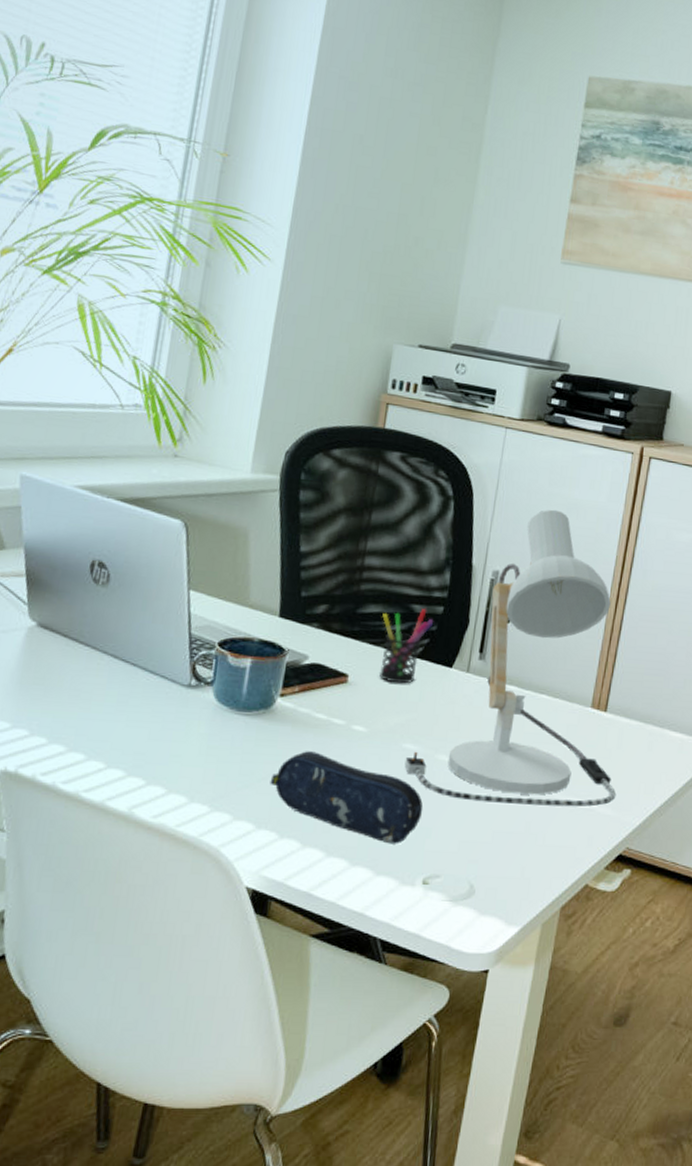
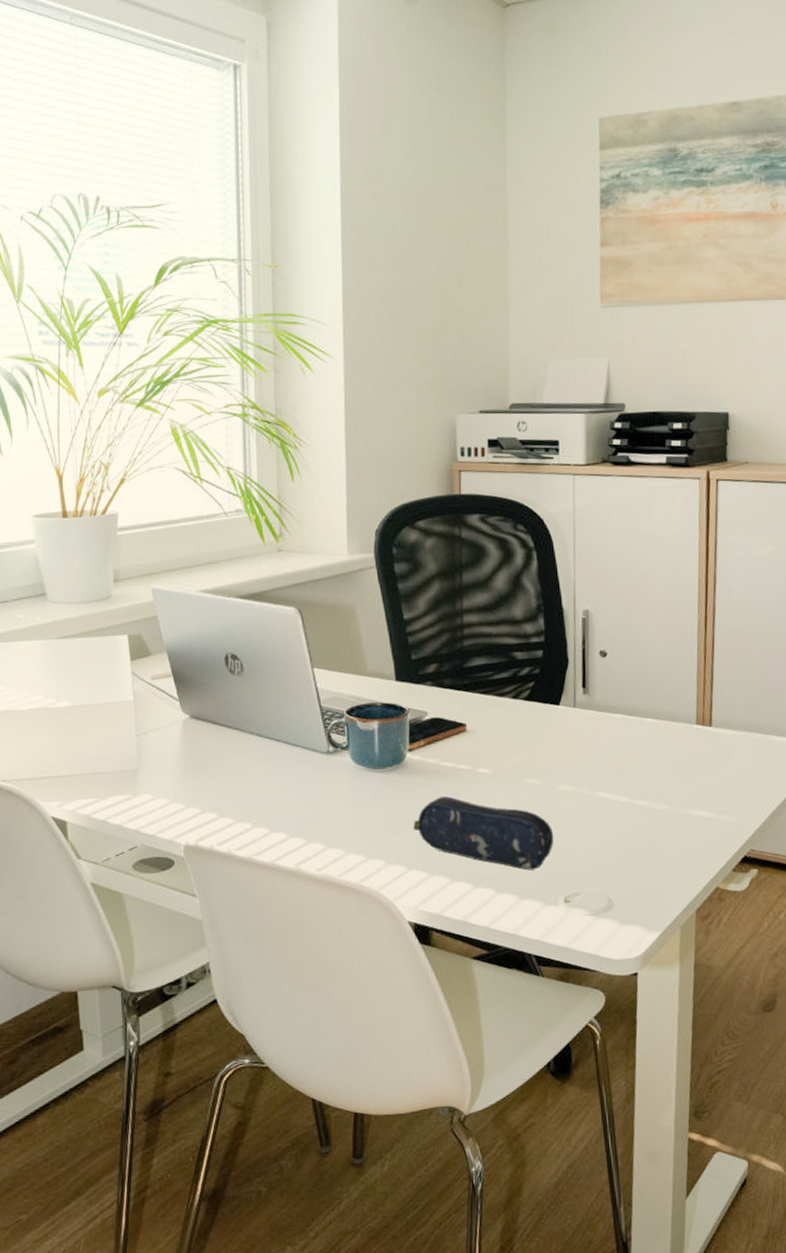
pen holder: present [379,608,434,684] -> none [488,654,536,726]
desk lamp: present [404,509,616,807] -> none [530,544,732,824]

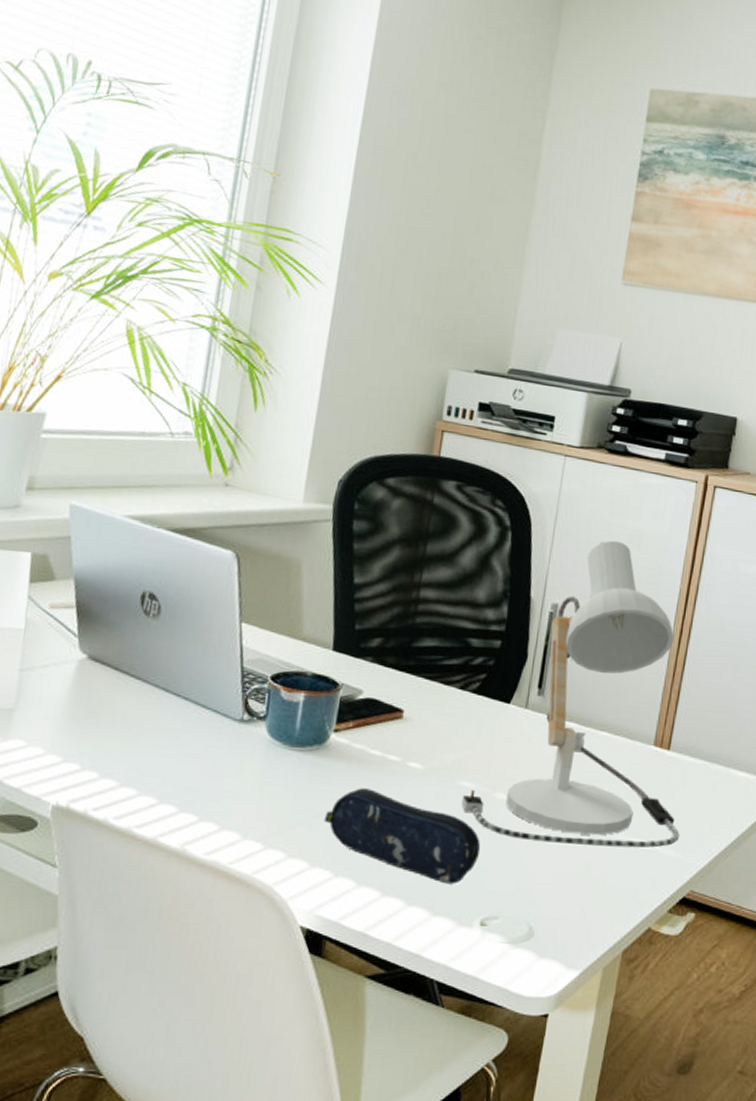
desk lamp: none [530,544,732,824] -> present [461,540,679,849]

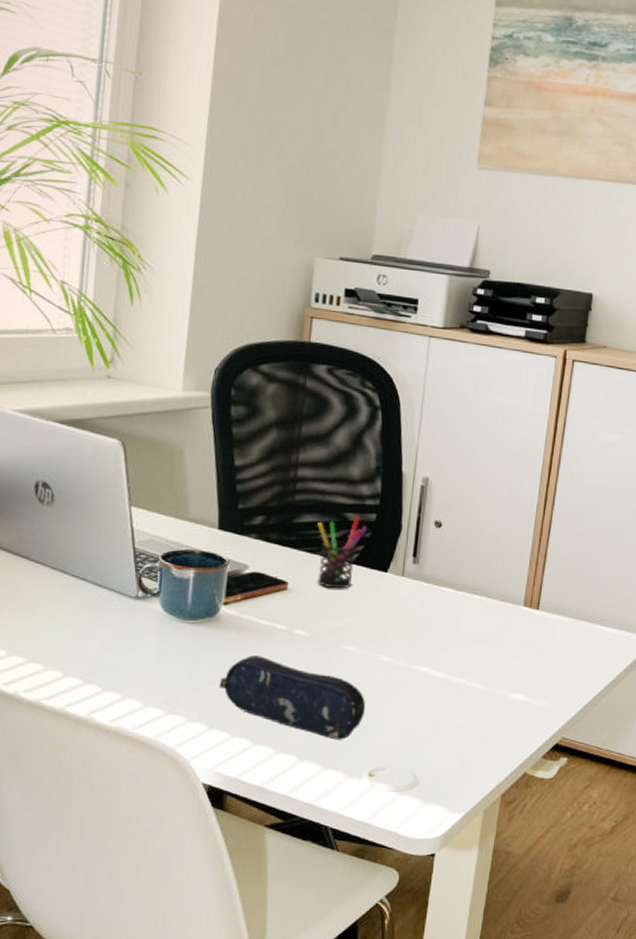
pen holder: none [435,641,491,720] -> present [317,515,368,589]
desk lamp: present [461,540,679,849] -> none [346,415,550,701]

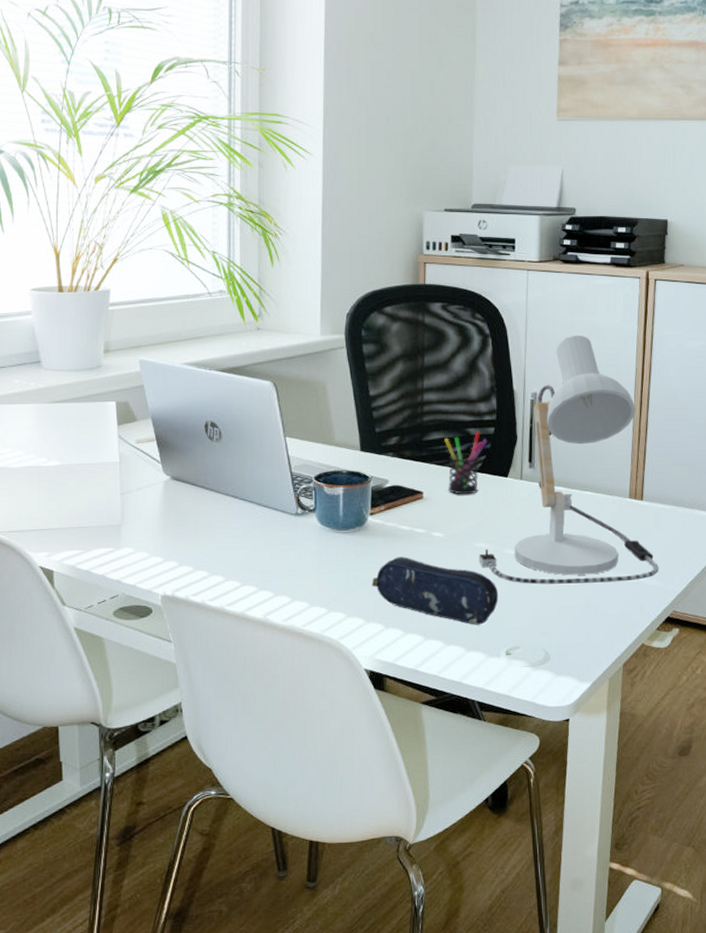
desk lamp: none [346,415,550,701] -> present [479,335,658,585]

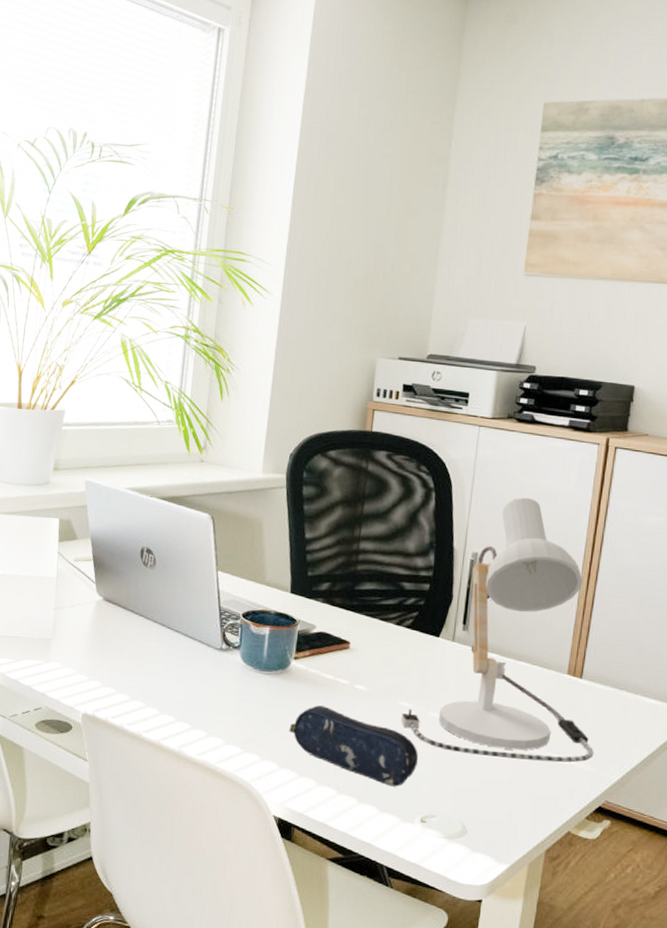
pen holder: present [444,430,488,495] -> none [376,585,422,651]

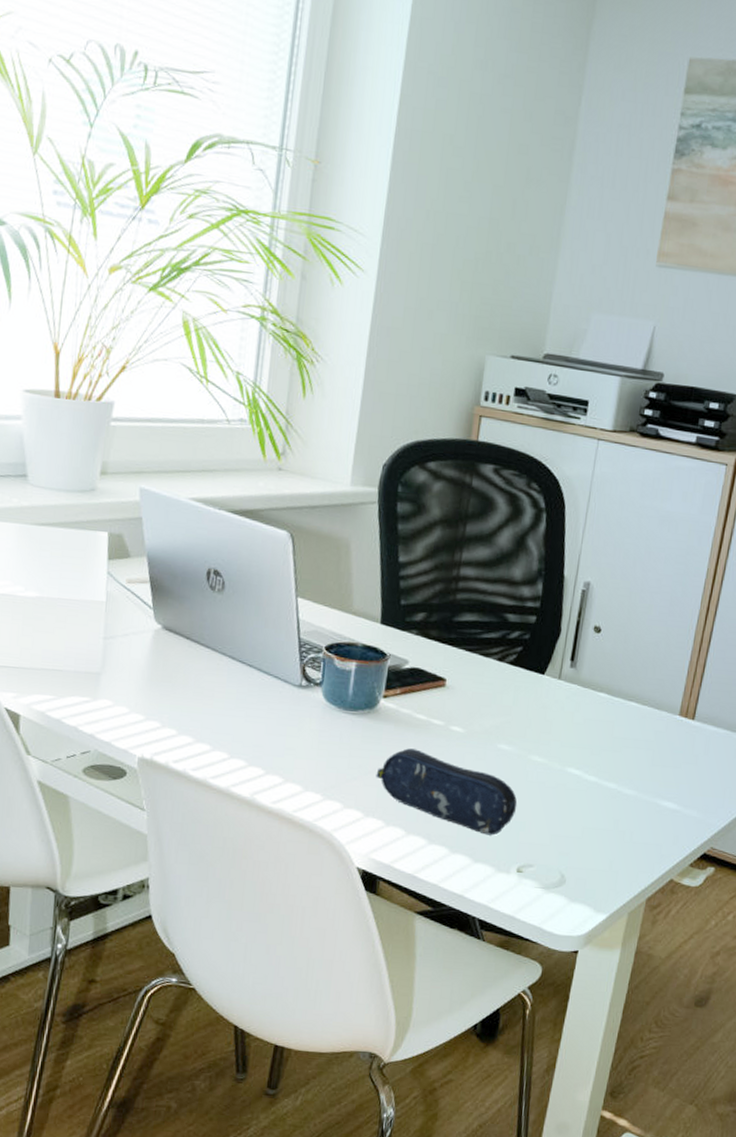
desk lamp: present [401,497,593,763] -> none [499,521,701,809]

